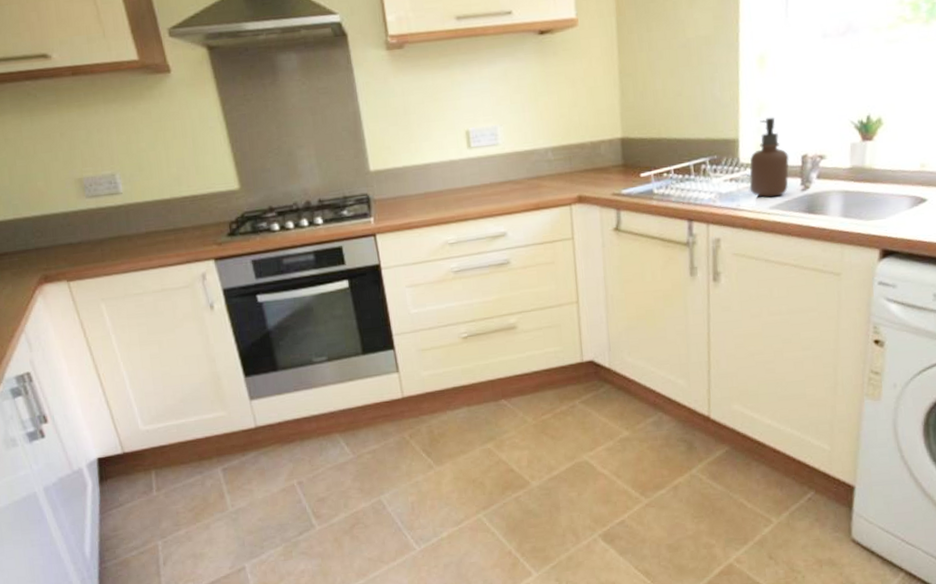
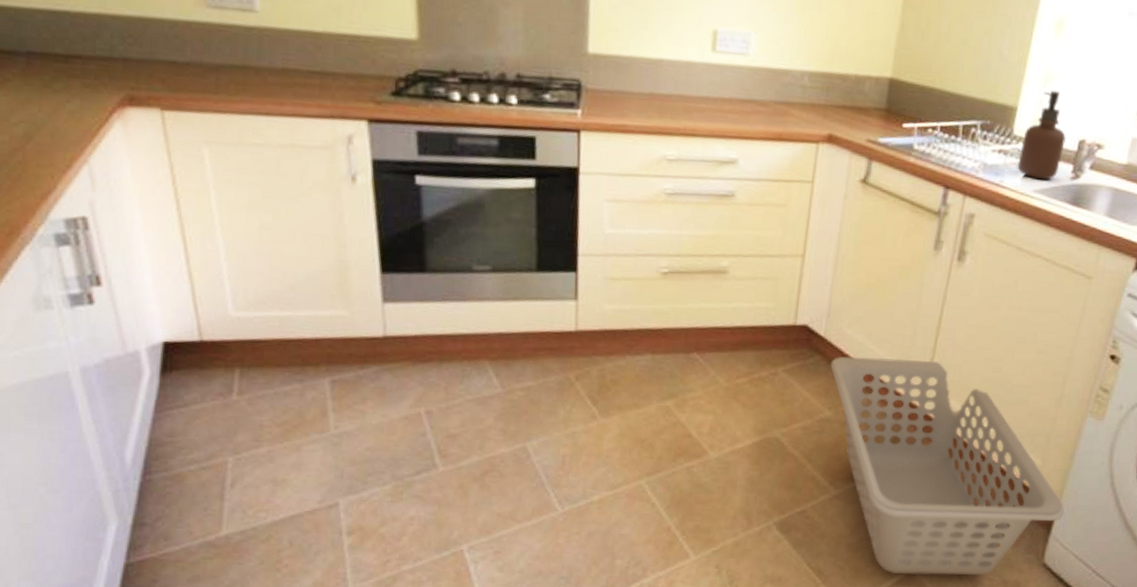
laundry basket: none [619,371,862,566] -> present [830,356,1065,576]

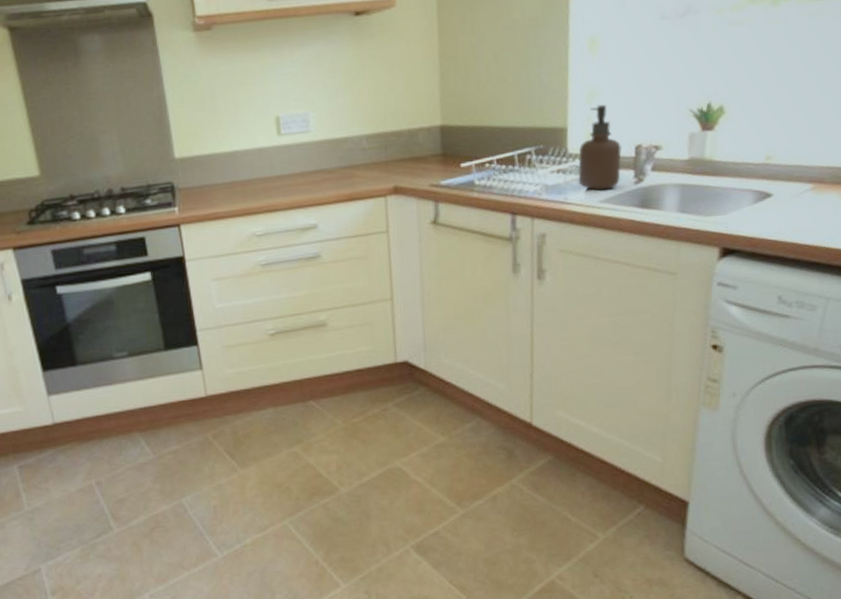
laundry basket: present [830,356,1065,576] -> none [435,375,697,583]

